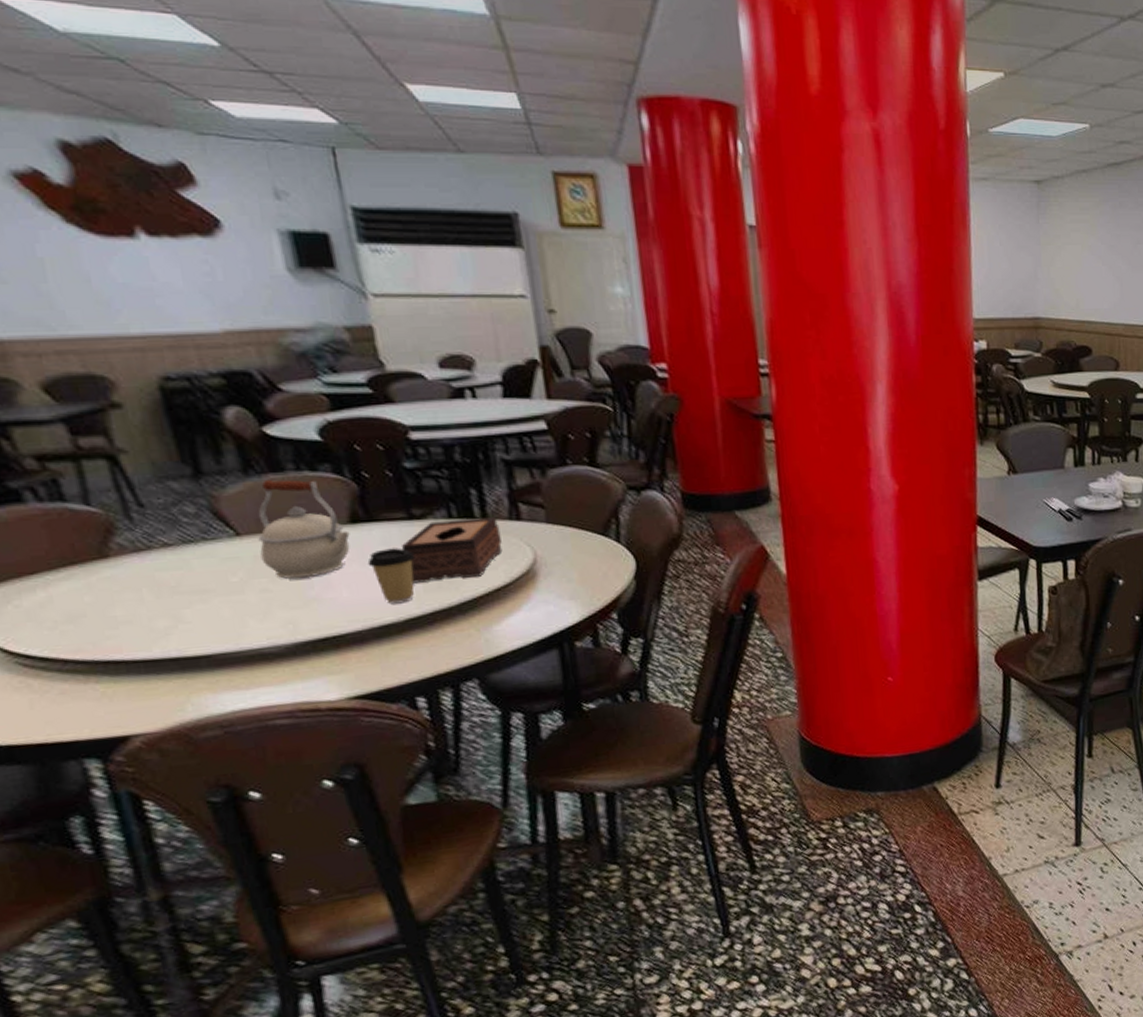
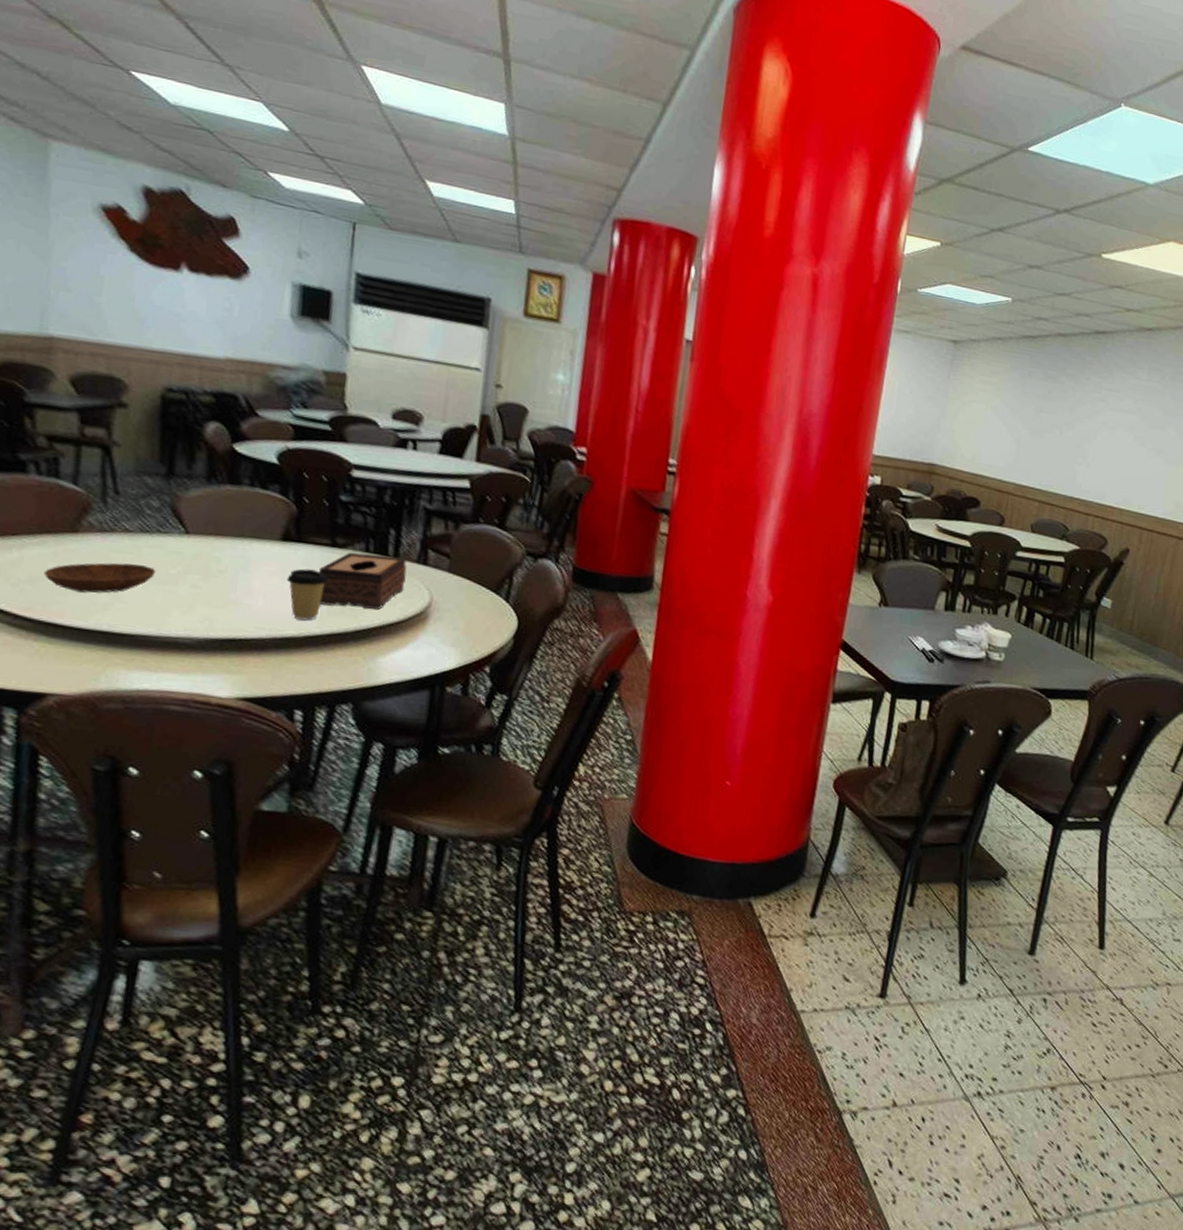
bowl: none [82,579,215,622] -> present [43,563,156,593]
kettle: present [258,479,350,579] -> none [200,489,279,582]

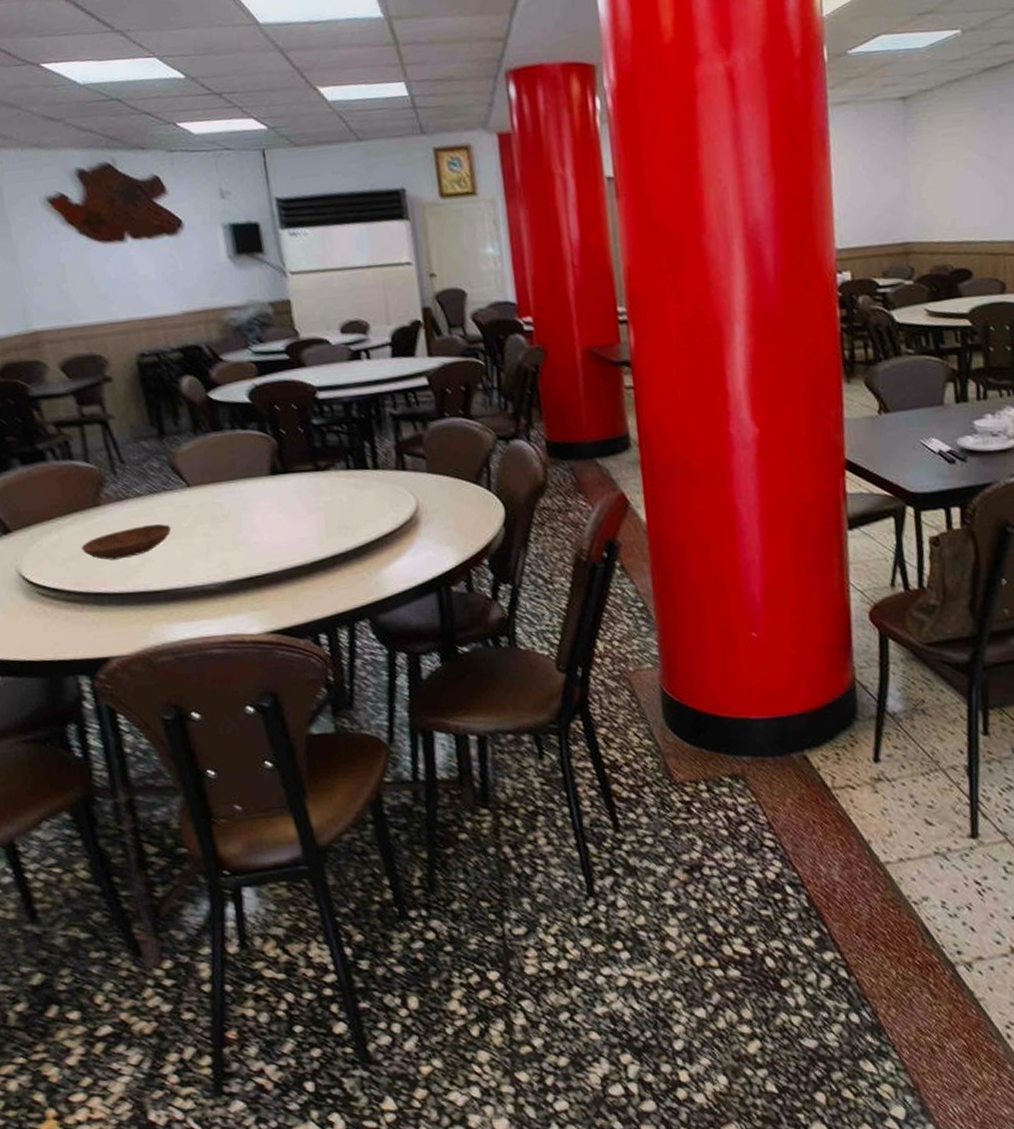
coffee cup: present [286,568,329,621] -> none [283,496,320,548]
tissue box: present [318,552,407,610] -> none [309,468,390,529]

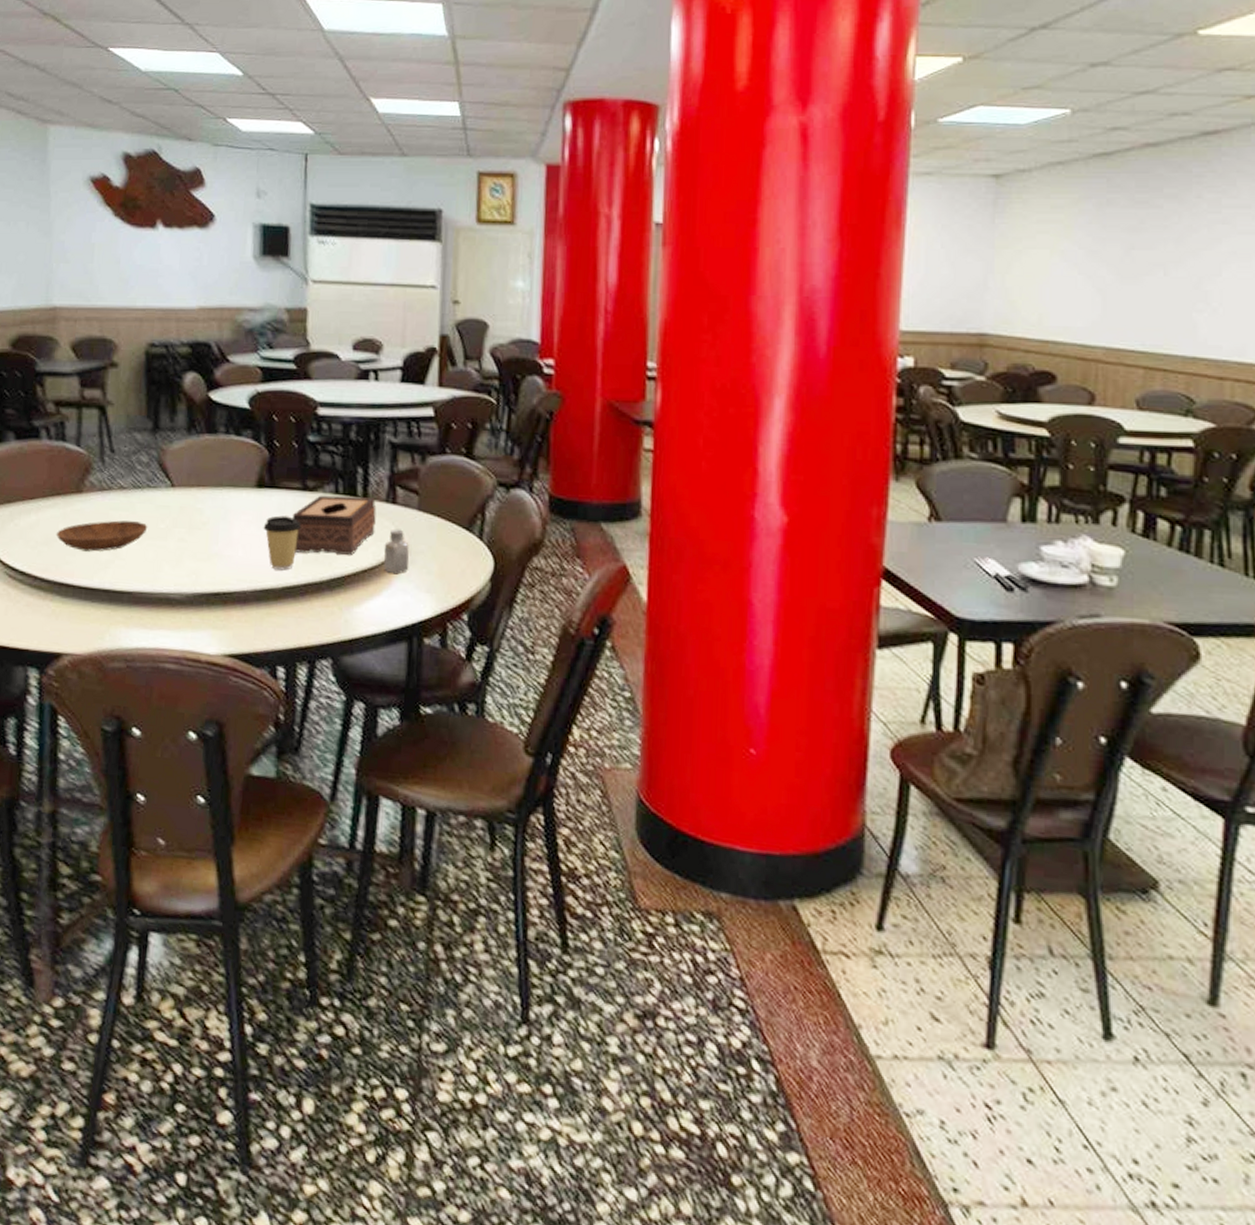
coffee cup: none [283,496,320,548] -> present [263,515,302,571]
tissue box: none [309,468,390,529] -> present [292,495,377,555]
saltshaker: none [401,492,428,534] -> present [383,529,410,575]

